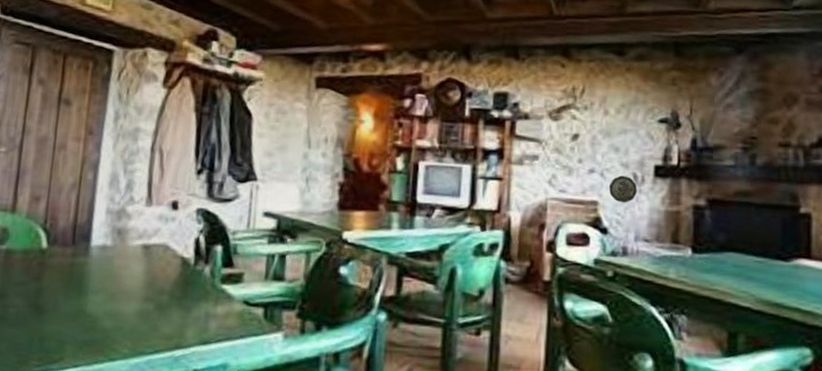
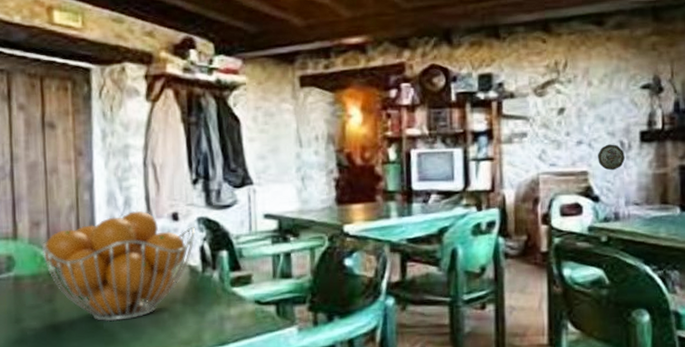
fruit basket: none [37,195,194,308] -> present [40,210,196,322]

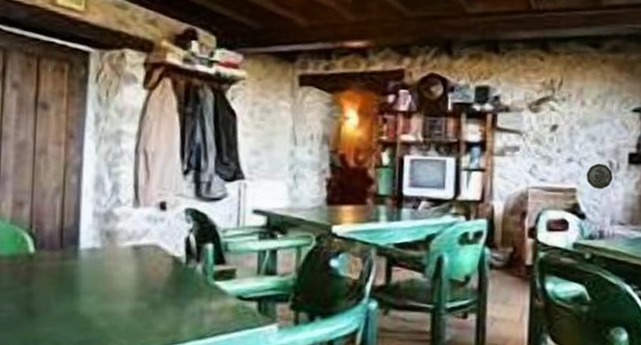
fruit basket: present [40,210,196,322] -> none [22,197,183,309]

